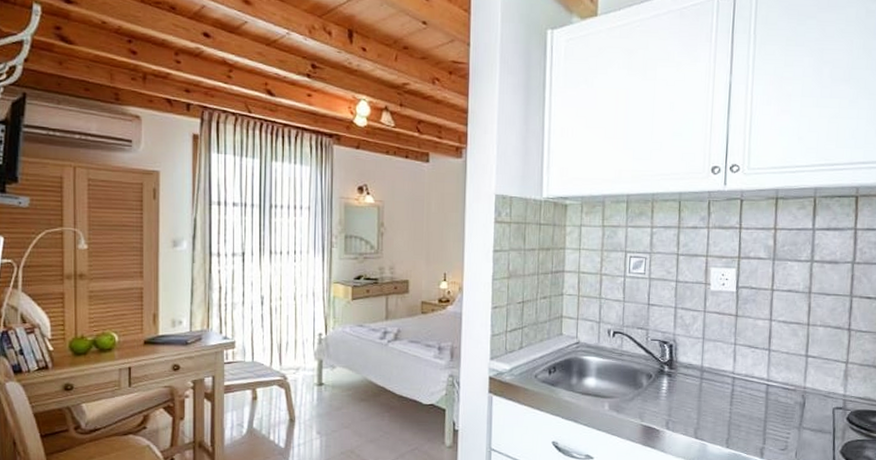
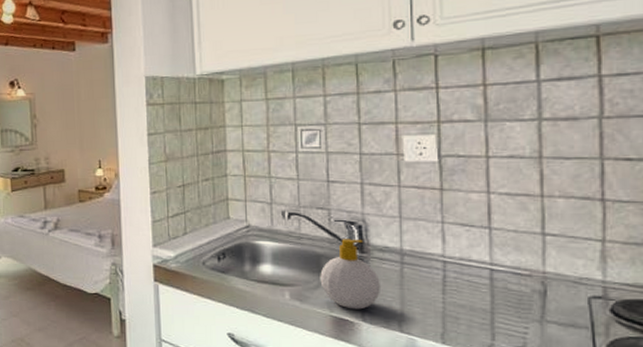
soap bottle: none [635,356,684,419] -> present [320,239,382,310]

